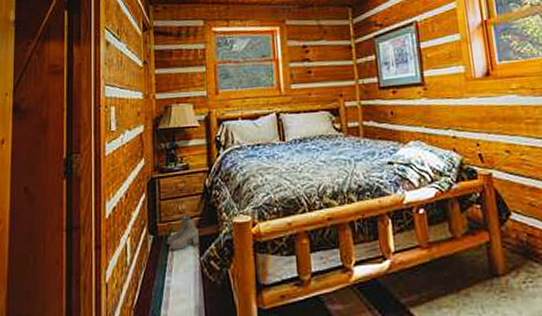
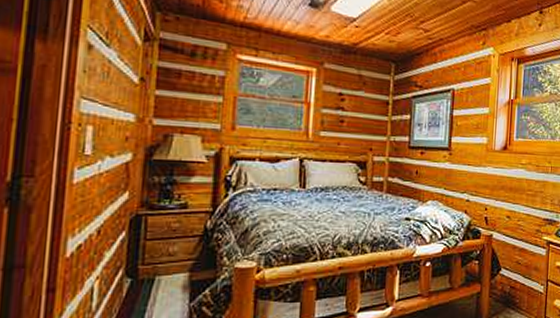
boots: present [167,214,199,250] -> none [149,256,192,295]

